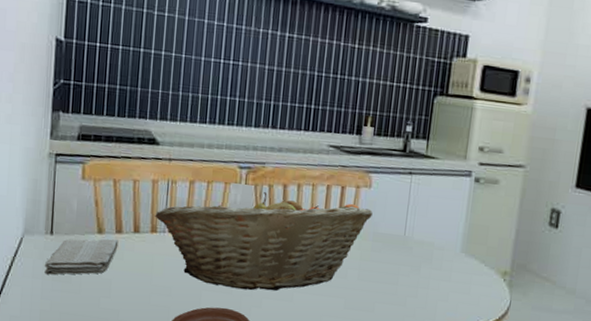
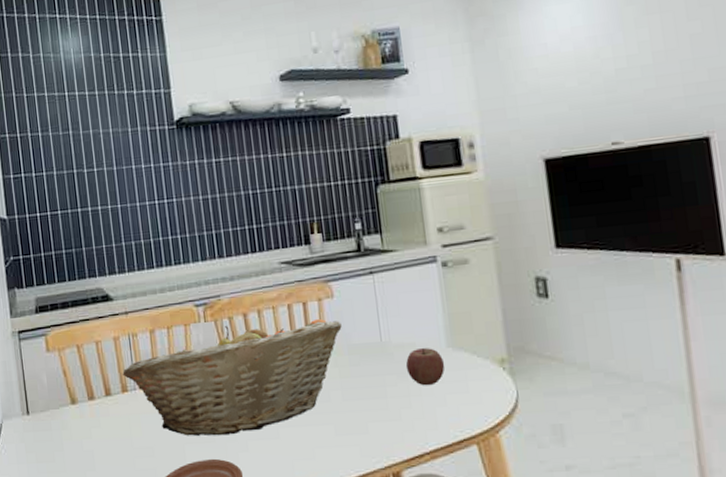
washcloth: present [44,238,119,275] -> none [27,407,94,457]
apple: none [420,248,456,282] -> present [405,348,445,386]

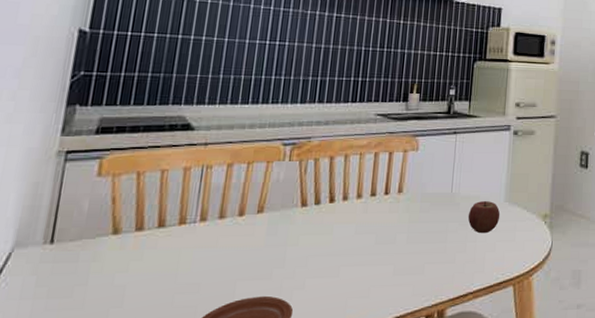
fruit basket: present [122,318,342,436] -> none [185,167,420,273]

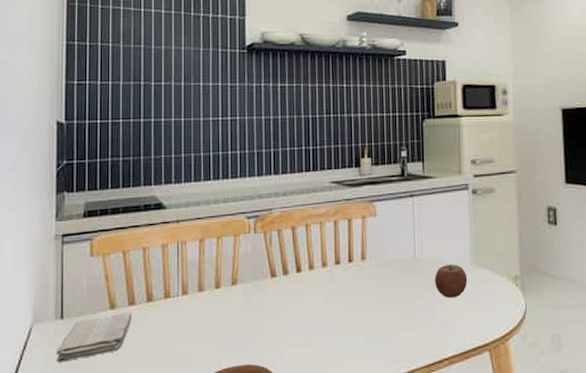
washcloth: none [37,238,138,292] -> present [56,312,132,363]

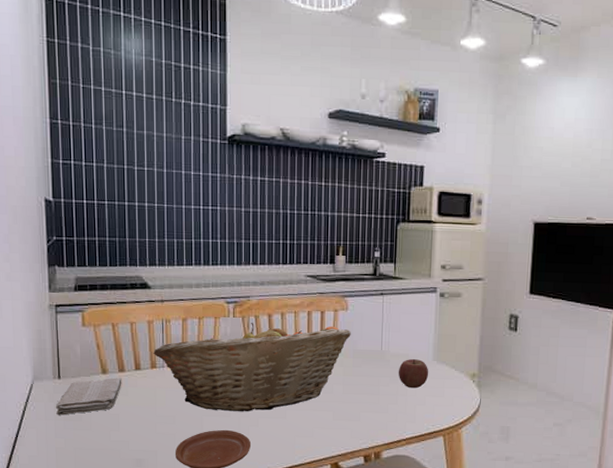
fruit basket: none [167,234,381,342] -> present [153,323,351,412]

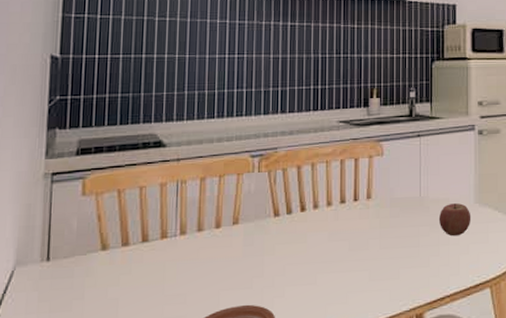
washcloth: present [56,378,122,415] -> none [40,253,125,307]
fruit basket: present [153,323,351,412] -> none [164,173,387,283]

